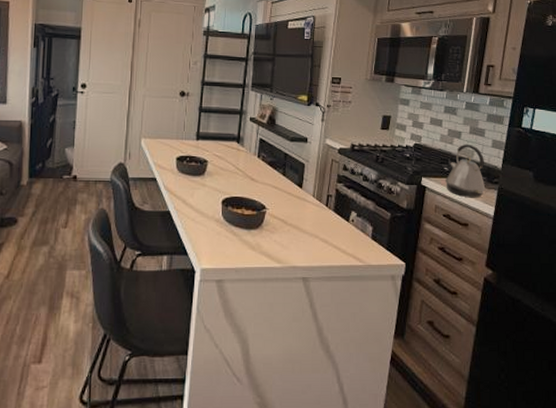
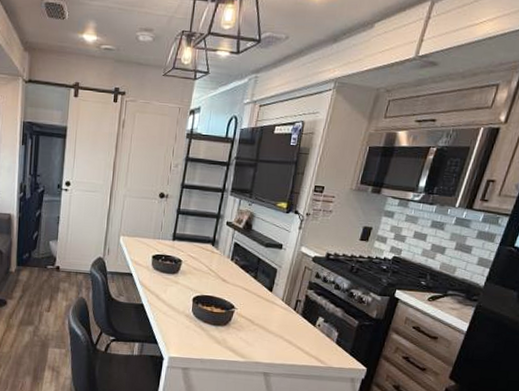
kettle: present [446,145,486,198] -> none [420,260,466,314]

